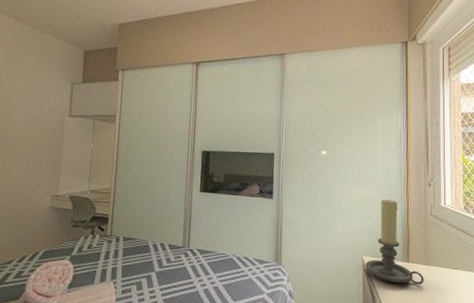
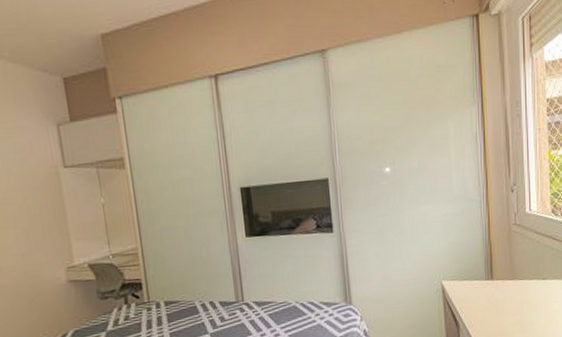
candle holder: present [365,199,424,285] -> none [445,214,510,305]

